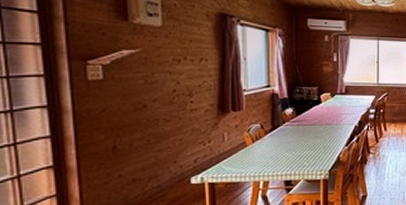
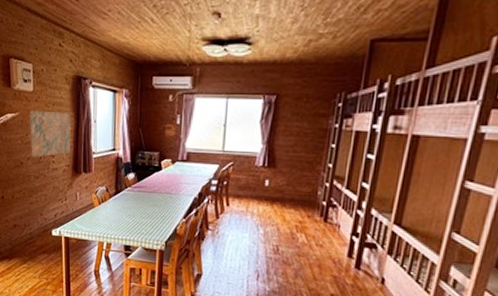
map: none [157,46,215,98] -> present [30,110,71,157]

